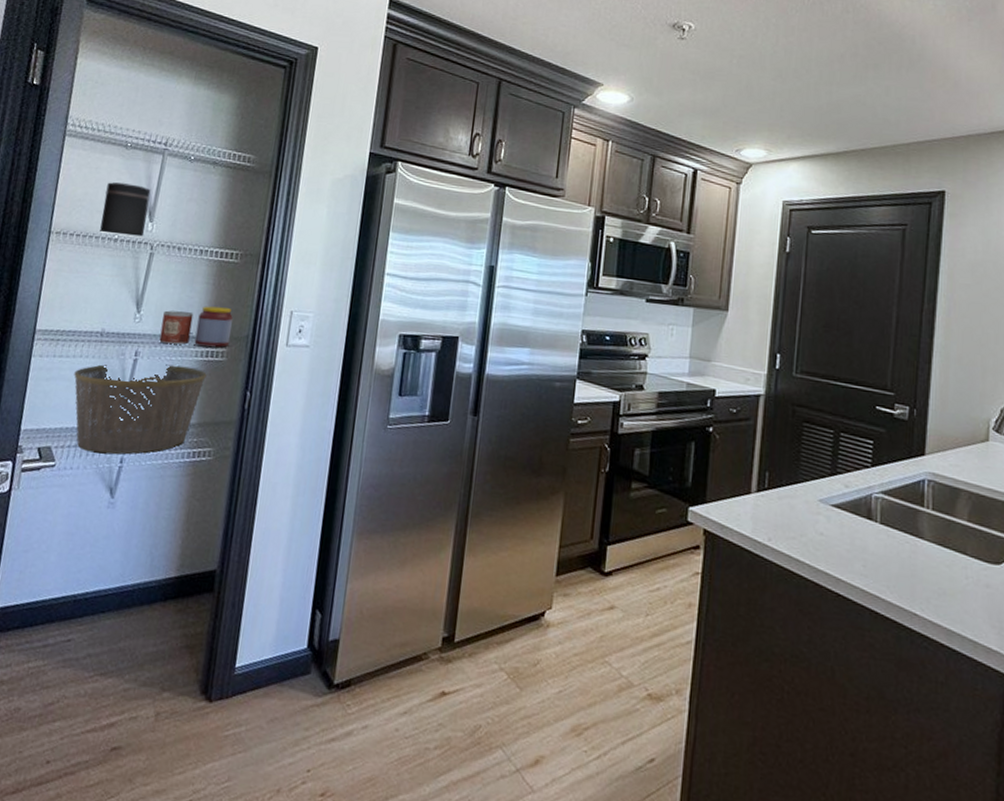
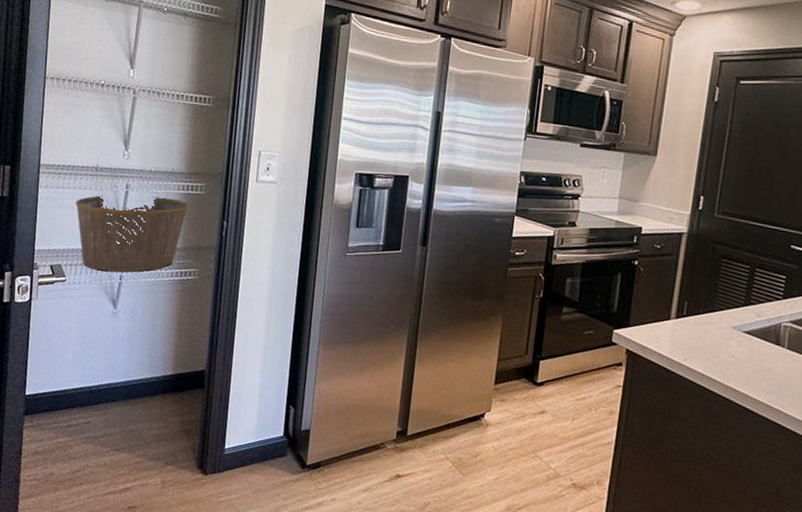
cylinder: present [100,182,151,237] -> none [88,32,130,82]
can: present [159,310,194,345] -> none [146,149,174,180]
jar: present [194,306,233,348] -> none [176,145,209,182]

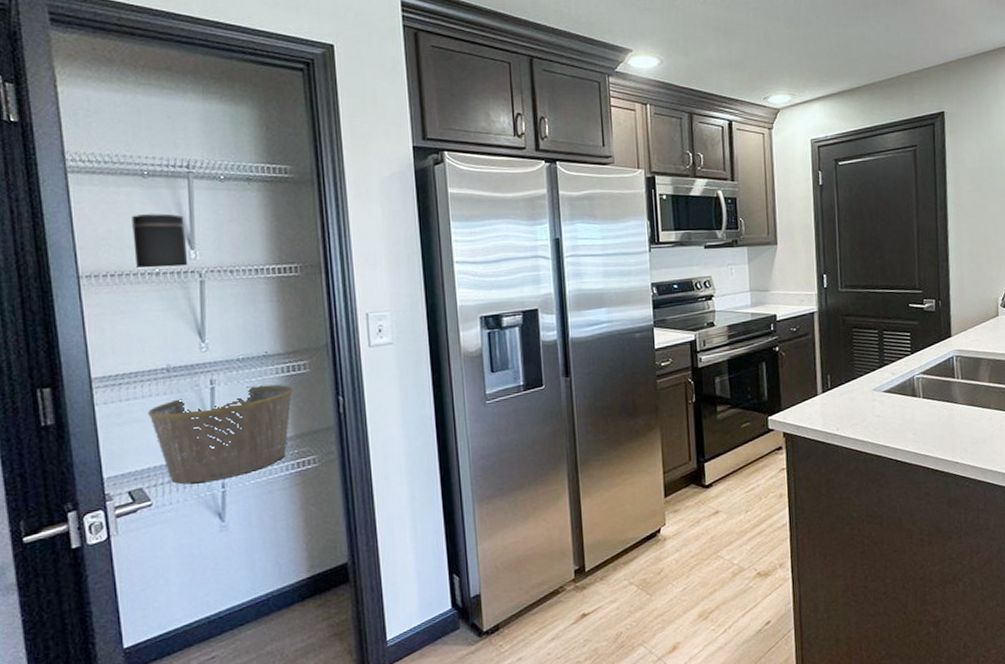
cylinder: none [88,32,130,82] -> present [132,214,188,268]

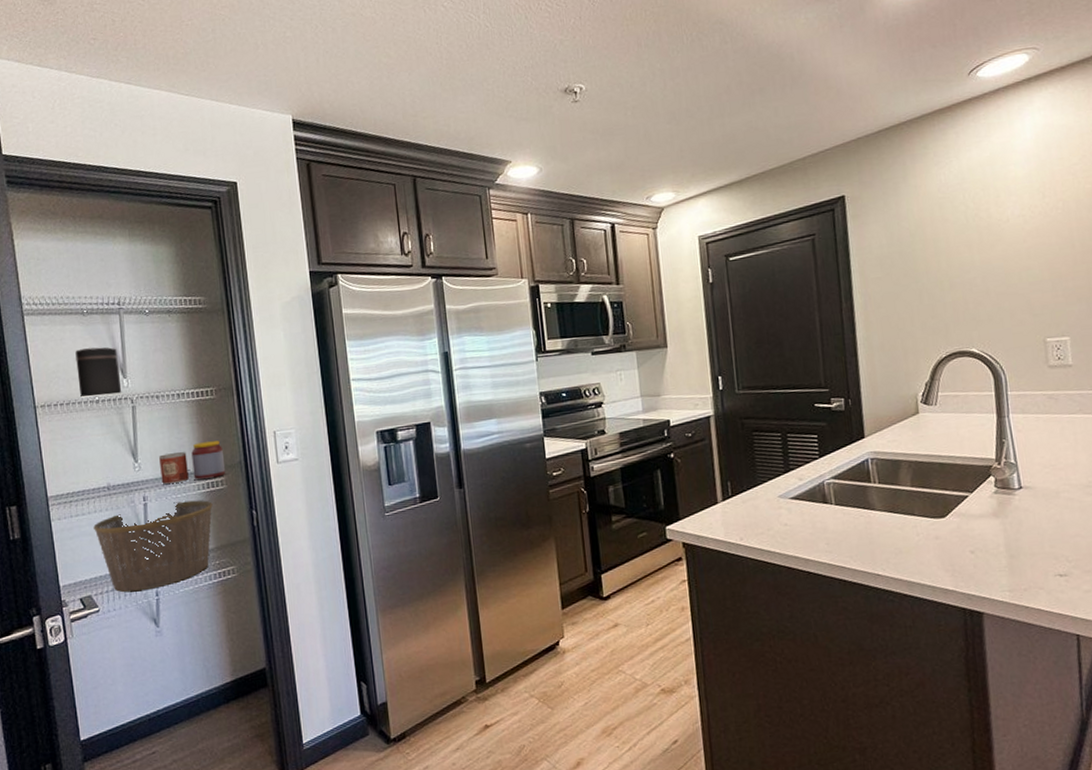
can: none [231,332,266,368] -> present [159,452,189,485]
jar: none [270,321,310,363] -> present [191,441,226,480]

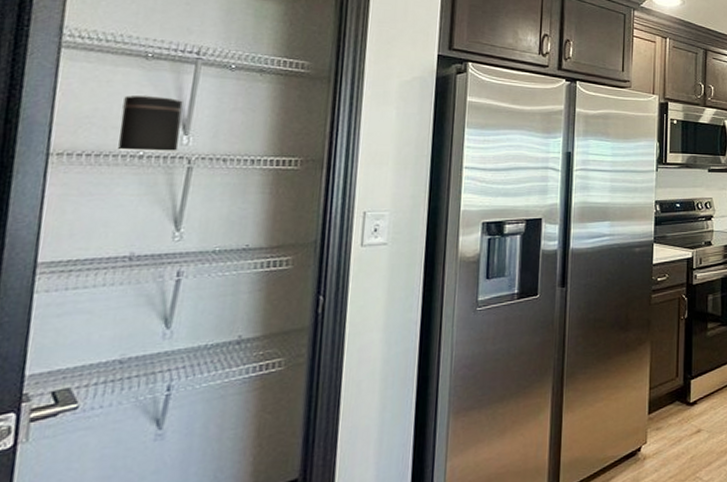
basket: present [93,500,213,593] -> none [96,280,270,386]
can: present [159,452,189,485] -> none [207,225,248,260]
jar: present [191,441,226,480] -> none [252,216,297,258]

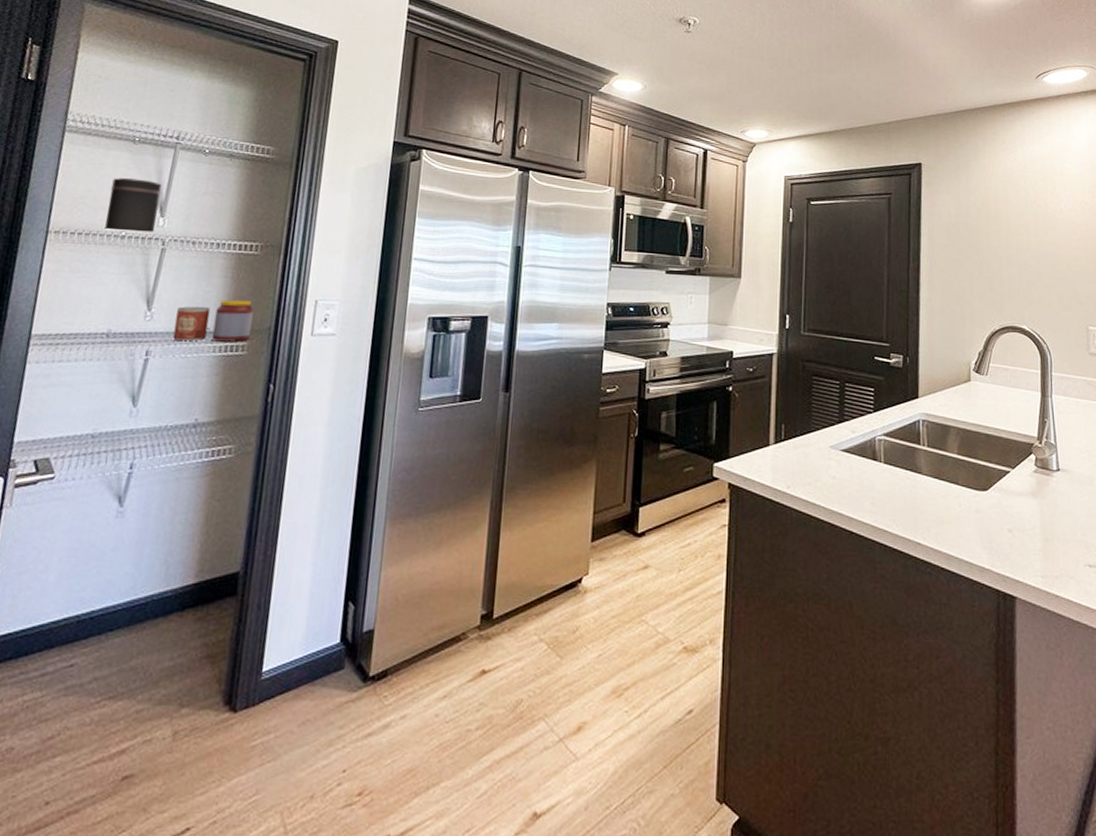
can: none [207,225,248,260] -> present [172,306,211,342]
jar: none [252,216,297,258] -> present [212,300,254,342]

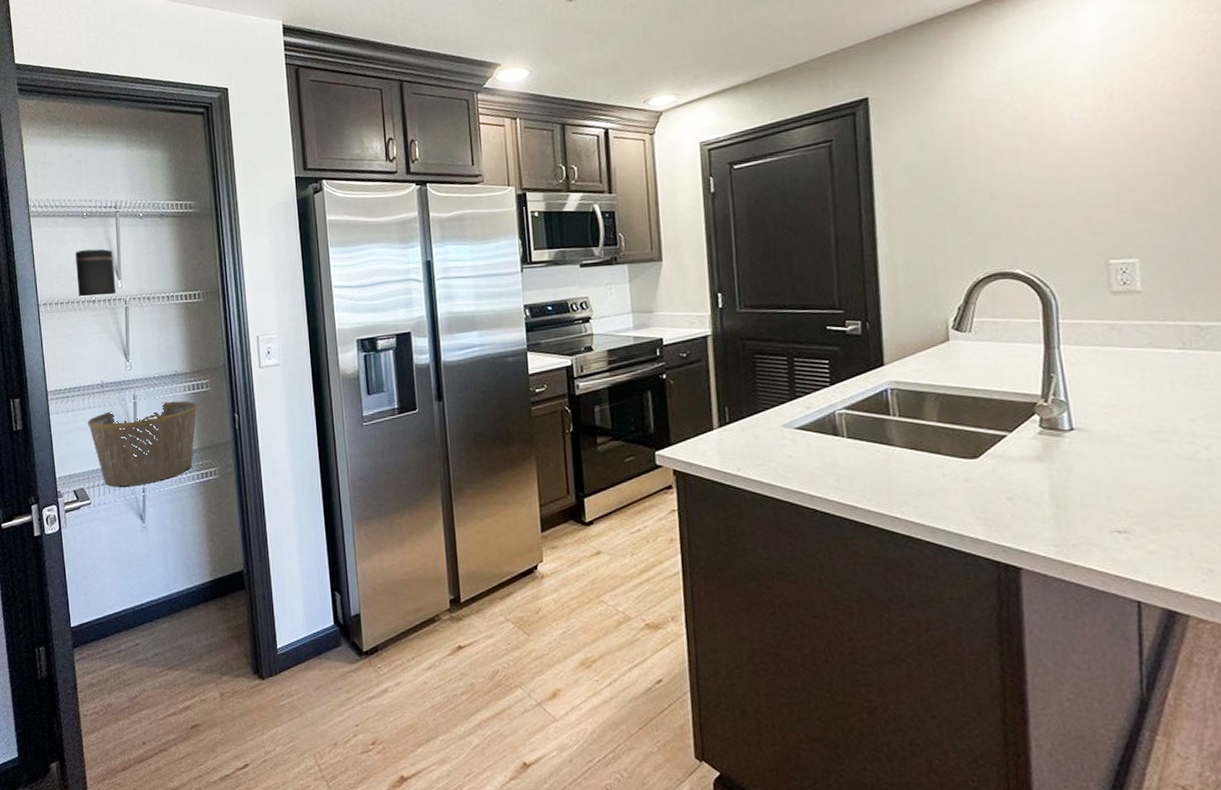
basket: none [76,362,226,461] -> present [87,401,197,487]
can: present [172,306,211,342] -> none [149,353,176,385]
jar: present [212,300,254,342] -> none [179,343,211,382]

